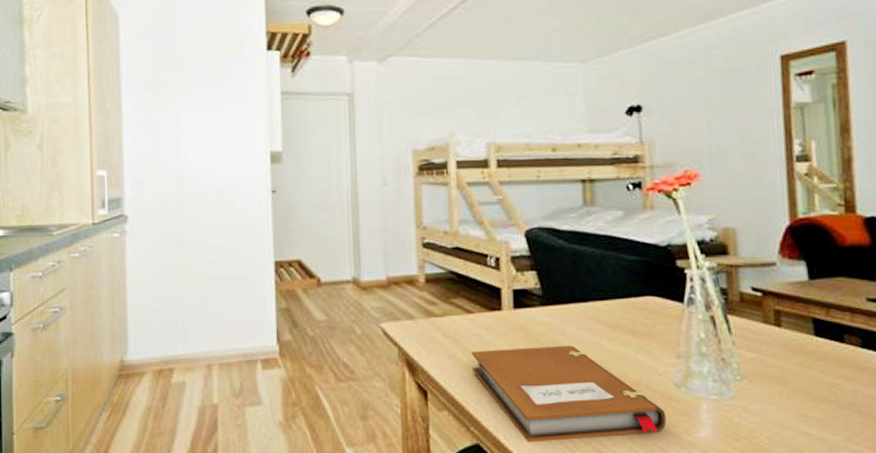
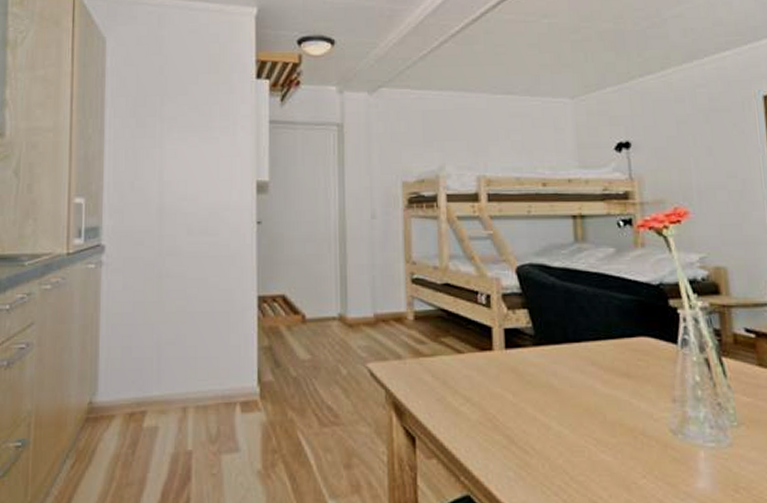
notebook: present [472,345,666,442] -> none [462,388,664,494]

